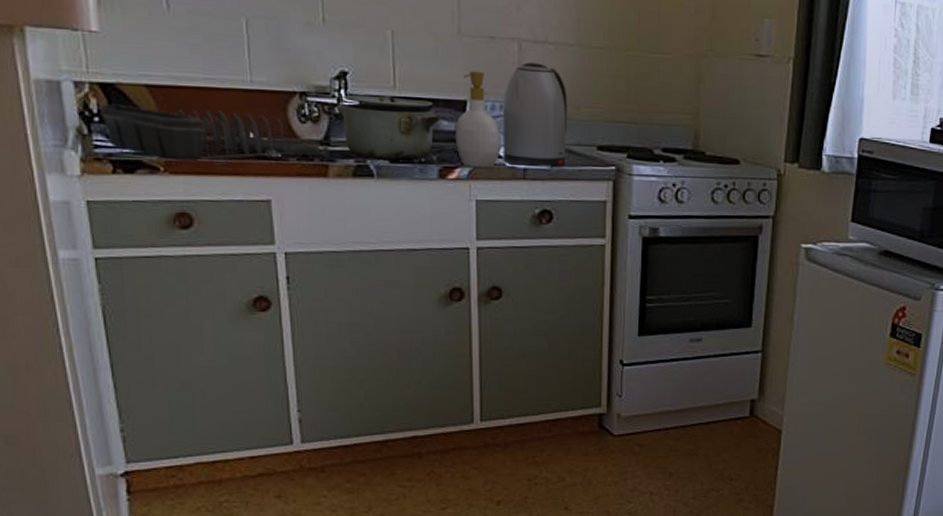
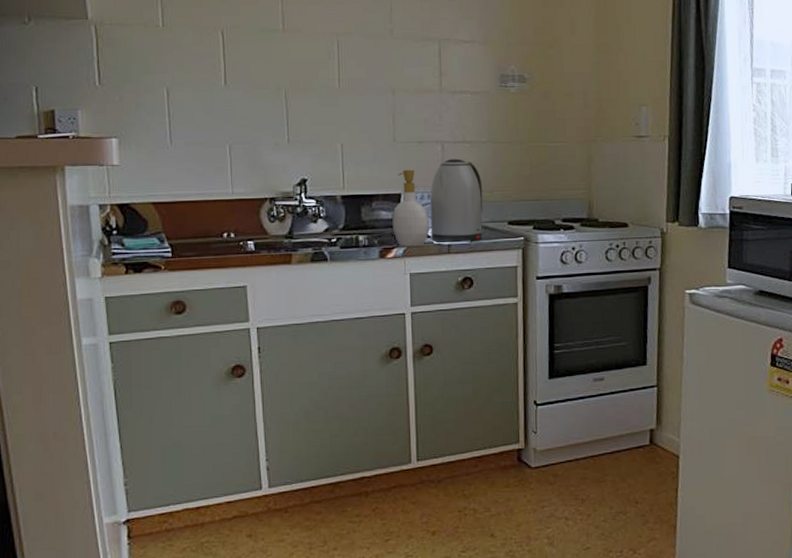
dish rack: present [97,104,320,168] -> none [116,218,285,263]
saucepan: present [336,95,440,161] -> none [298,195,380,247]

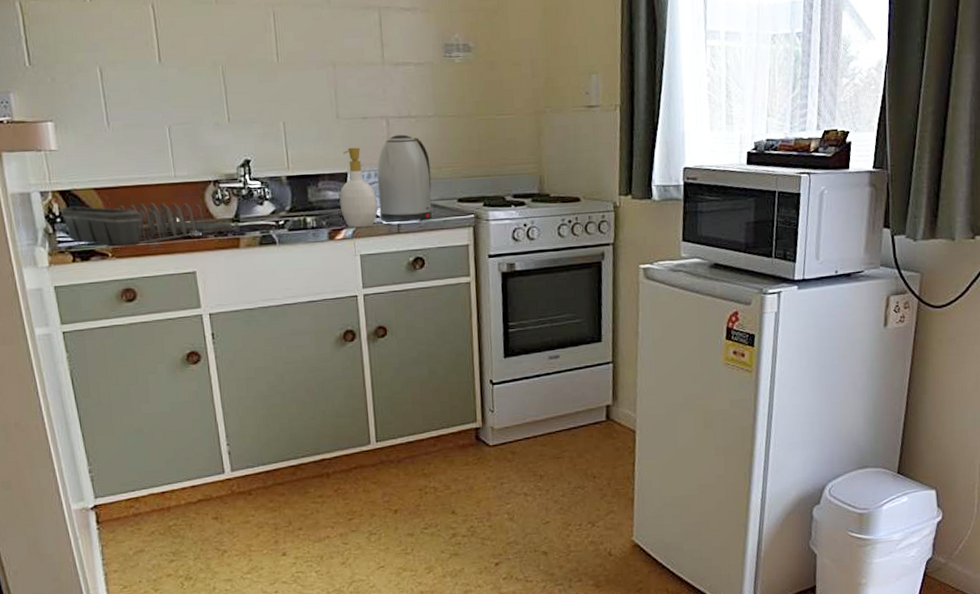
dish rack: none [116,218,285,263] -> present [59,202,232,249]

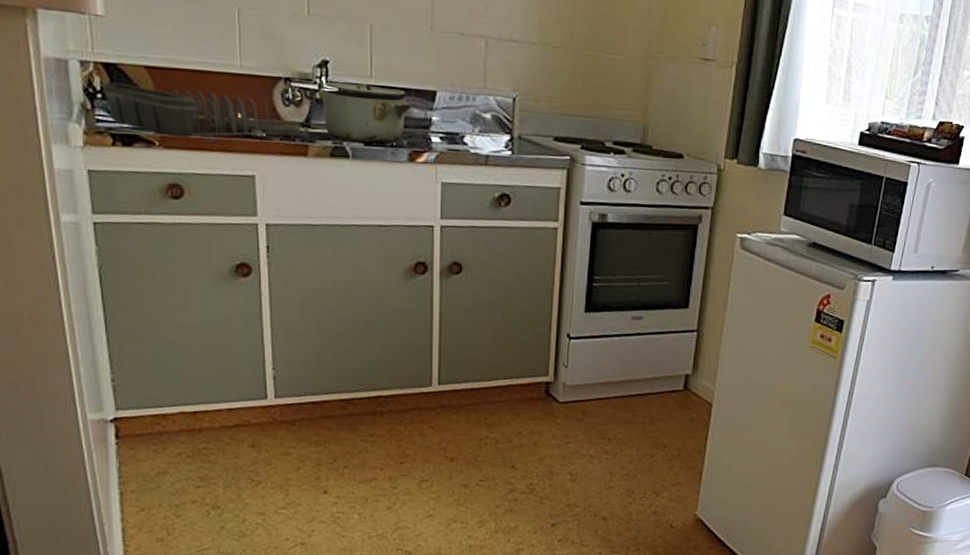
saucepan: none [243,176,327,229] -> present [318,82,411,145]
soap bottle: present [339,147,378,229] -> none [425,64,466,155]
kettle: present [377,134,433,223] -> none [467,58,529,156]

